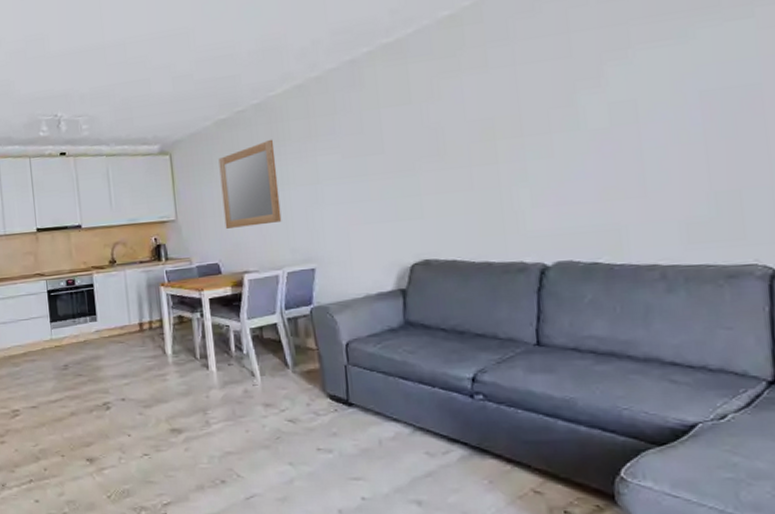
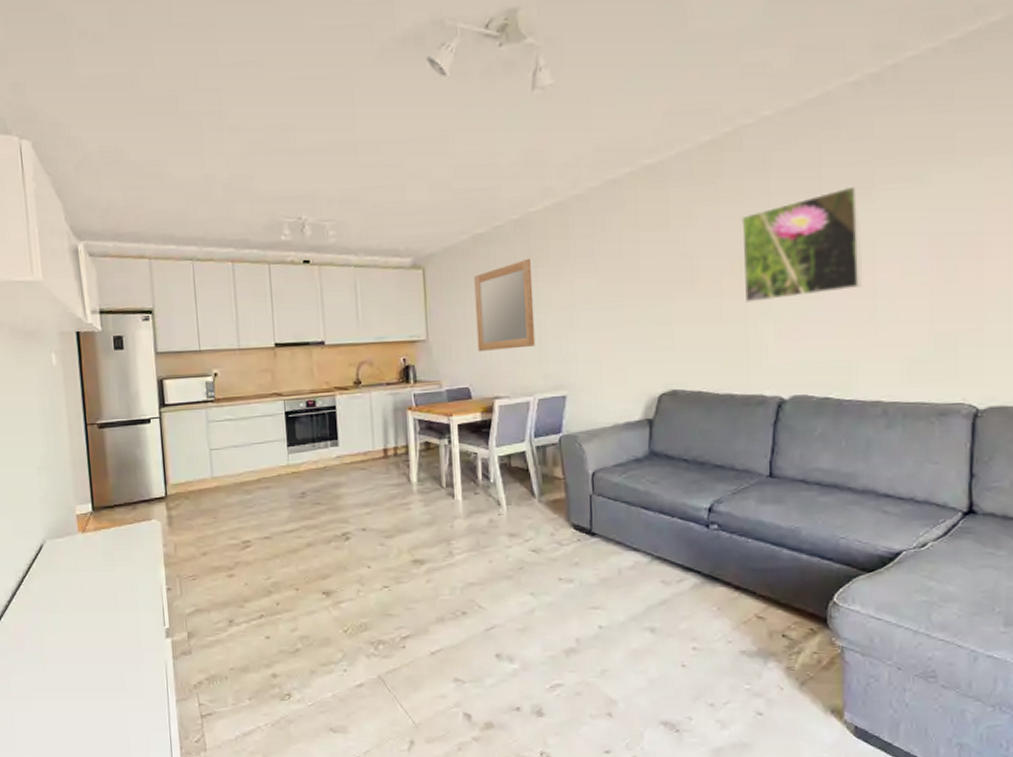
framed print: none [486,47,627,170] -> present [740,185,863,303]

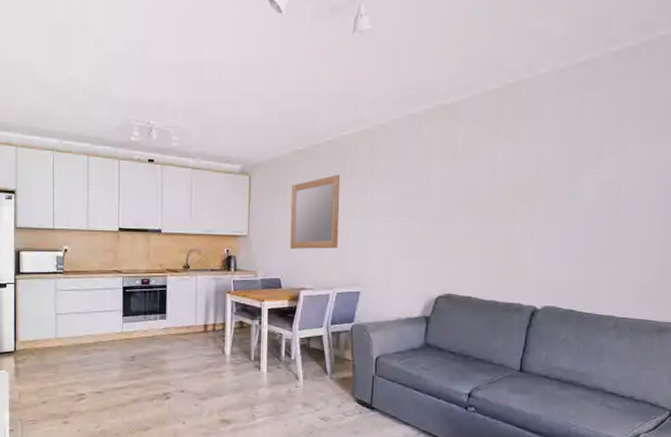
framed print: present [740,185,863,303] -> none [512,138,611,227]

